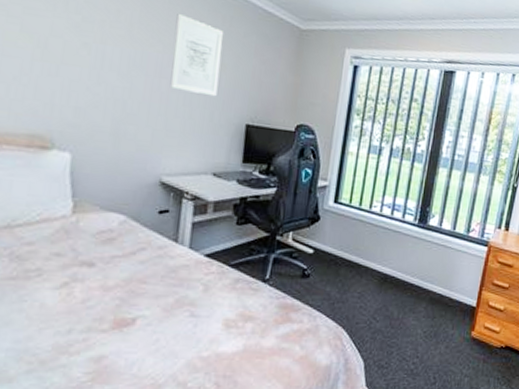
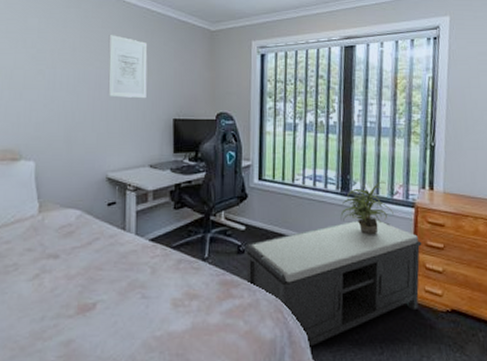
bench: none [308,251,489,376] -> present [245,217,422,349]
potted plant: none [413,217,467,270] -> present [340,181,394,235]

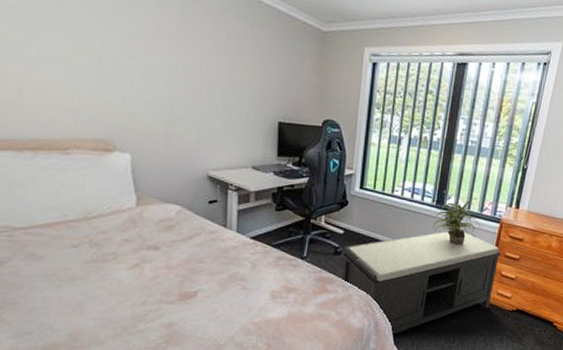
wall art: present [108,34,148,99] -> none [209,22,253,98]

